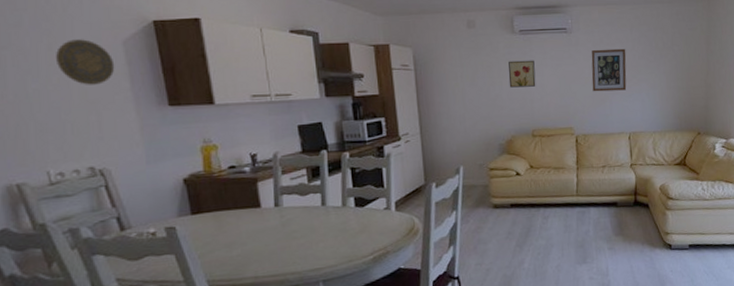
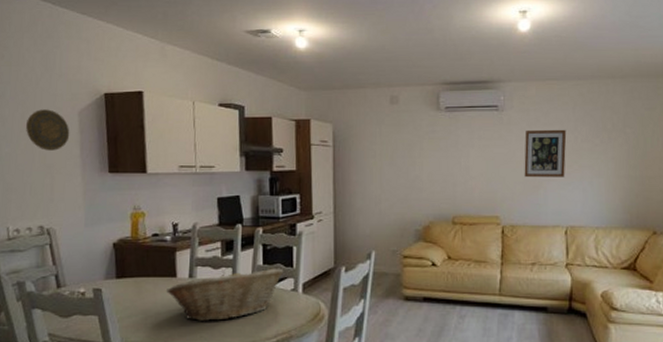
fruit basket: none [251,189,375,248] -> present [166,268,284,322]
wall art: present [508,60,536,88] -> none [430,139,460,169]

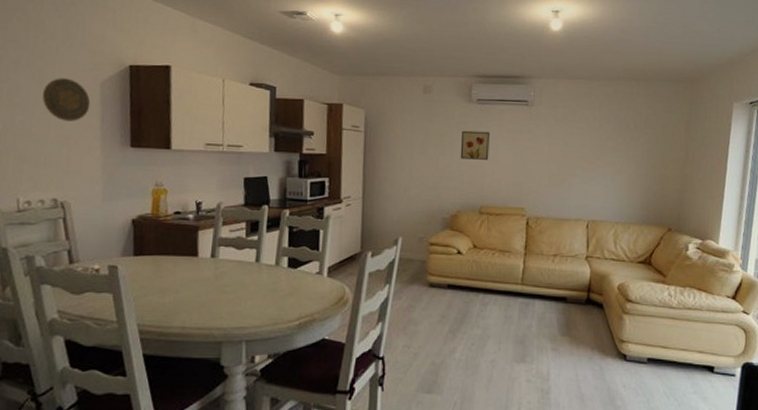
fruit basket: present [166,268,284,322] -> none [187,250,310,303]
wall art: none [430,139,460,169] -> present [460,130,490,160]
wall art: present [524,129,567,178] -> none [550,125,592,173]

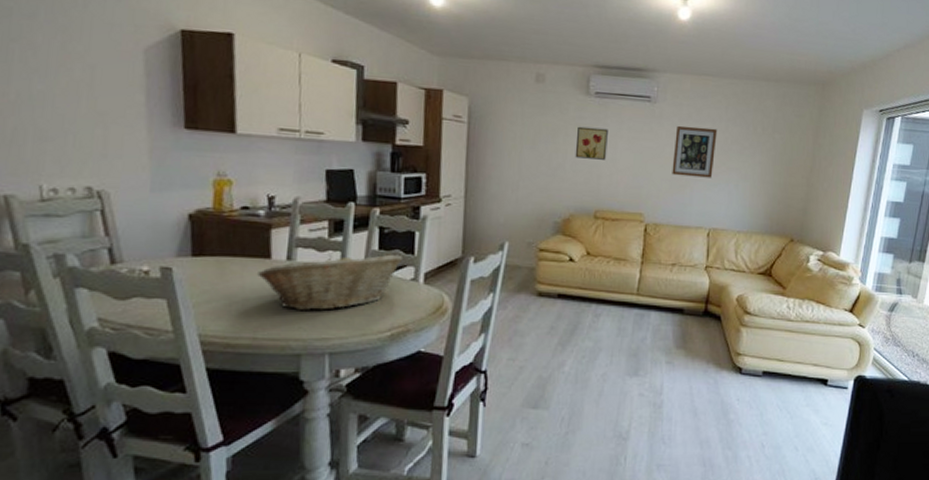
decorative plate: present [42,78,91,122] -> none [68,40,132,95]
fruit basket: none [187,250,310,303] -> present [258,254,404,311]
wall art: none [550,125,592,173] -> present [672,125,718,178]

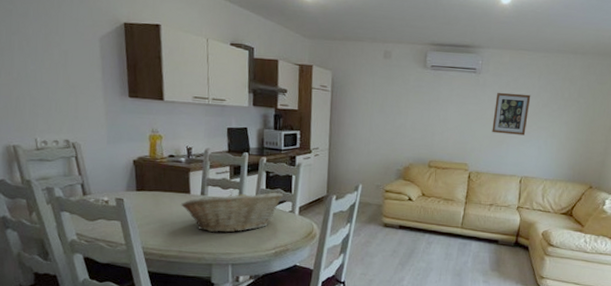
wall art: present [575,126,608,160] -> none [414,93,441,121]

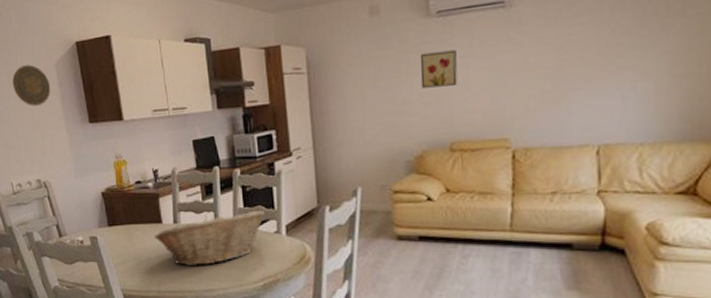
decorative plate: none [50,32,92,73] -> present [12,64,51,106]
wall art: none [414,93,441,121] -> present [420,49,458,89]
wall art: present [492,92,531,135] -> none [540,20,599,88]

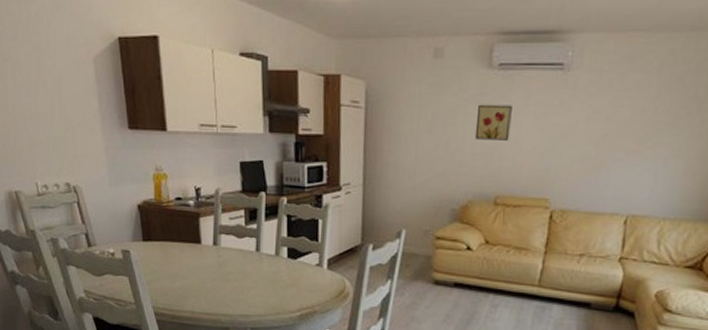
decorative plate: present [12,64,51,106] -> none [43,54,87,102]
fruit basket: present [154,210,266,267] -> none [192,240,309,291]

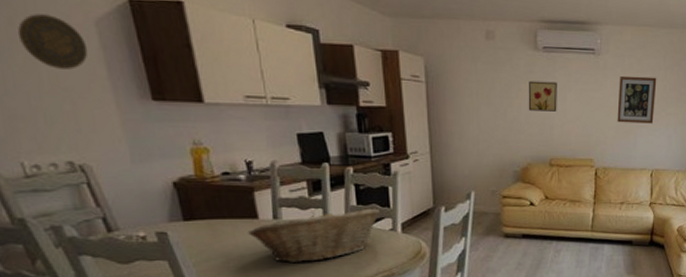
decorative plate: none [43,54,87,102] -> present [18,14,89,70]
fruit basket: none [192,240,309,291] -> present [248,208,381,264]
wall art: none [585,95,646,157] -> present [617,75,657,124]

